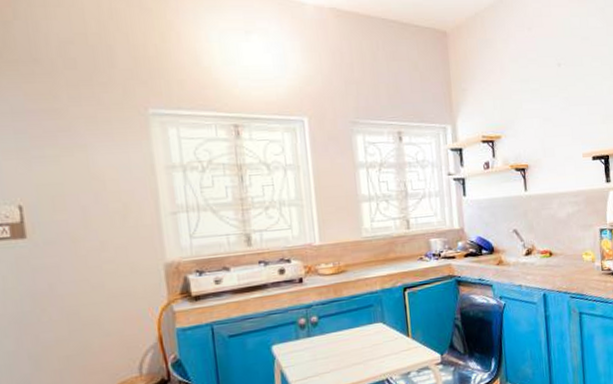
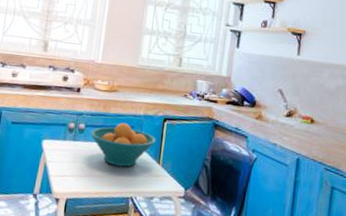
fruit bowl: none [325,303,400,352] -> present [90,123,156,167]

